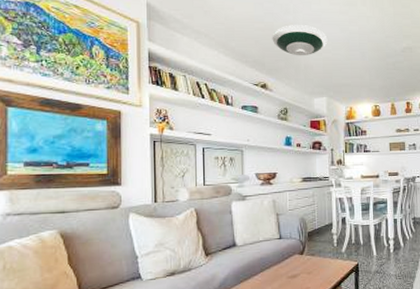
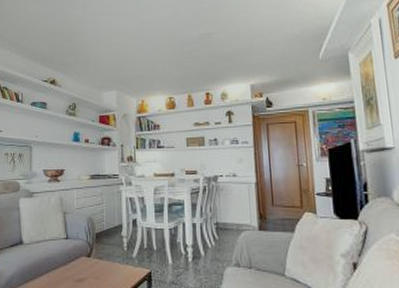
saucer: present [272,25,328,56] -> none [61,19,118,51]

